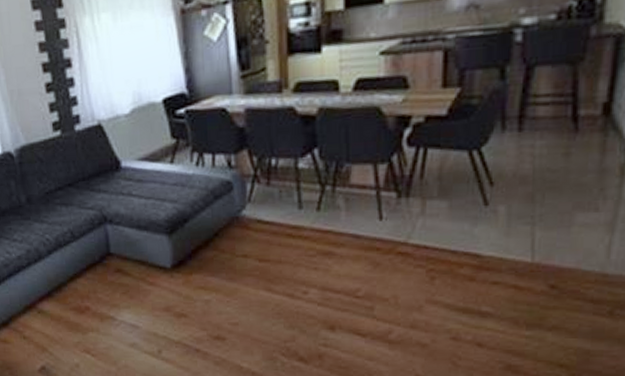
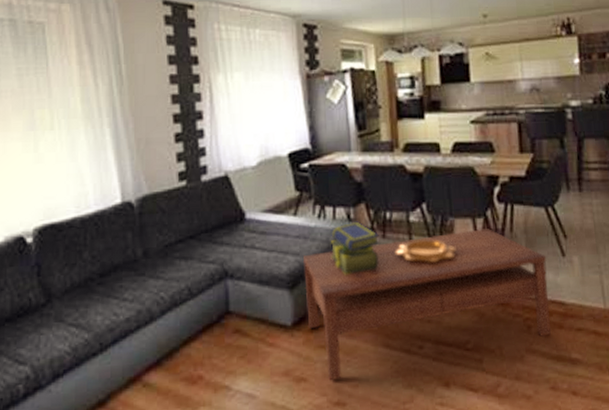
coffee table: none [181,175,464,318] -> present [304,229,552,381]
stack of books: none [210,168,264,222] -> present [331,221,380,275]
decorative bowl: none [281,187,352,210] -> present [396,240,457,262]

